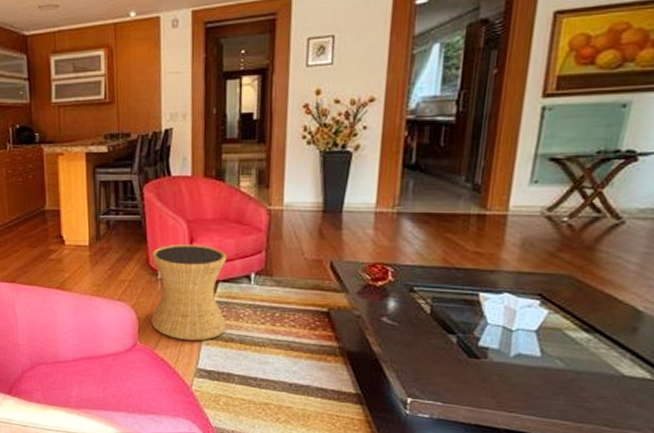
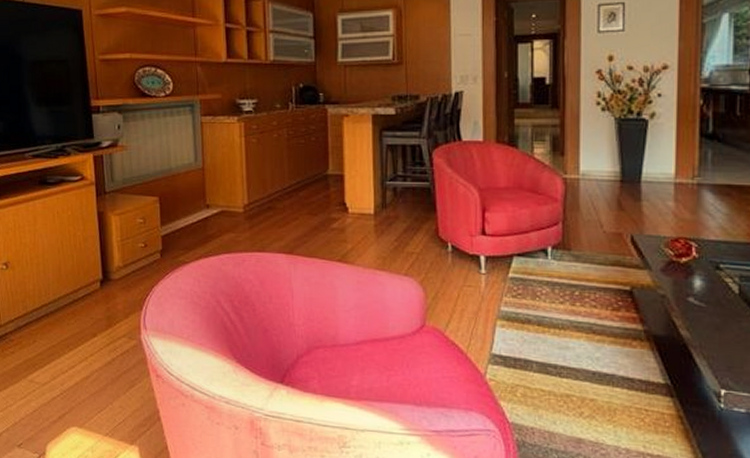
side table: present [150,243,227,341] -> none [440,213,523,322]

